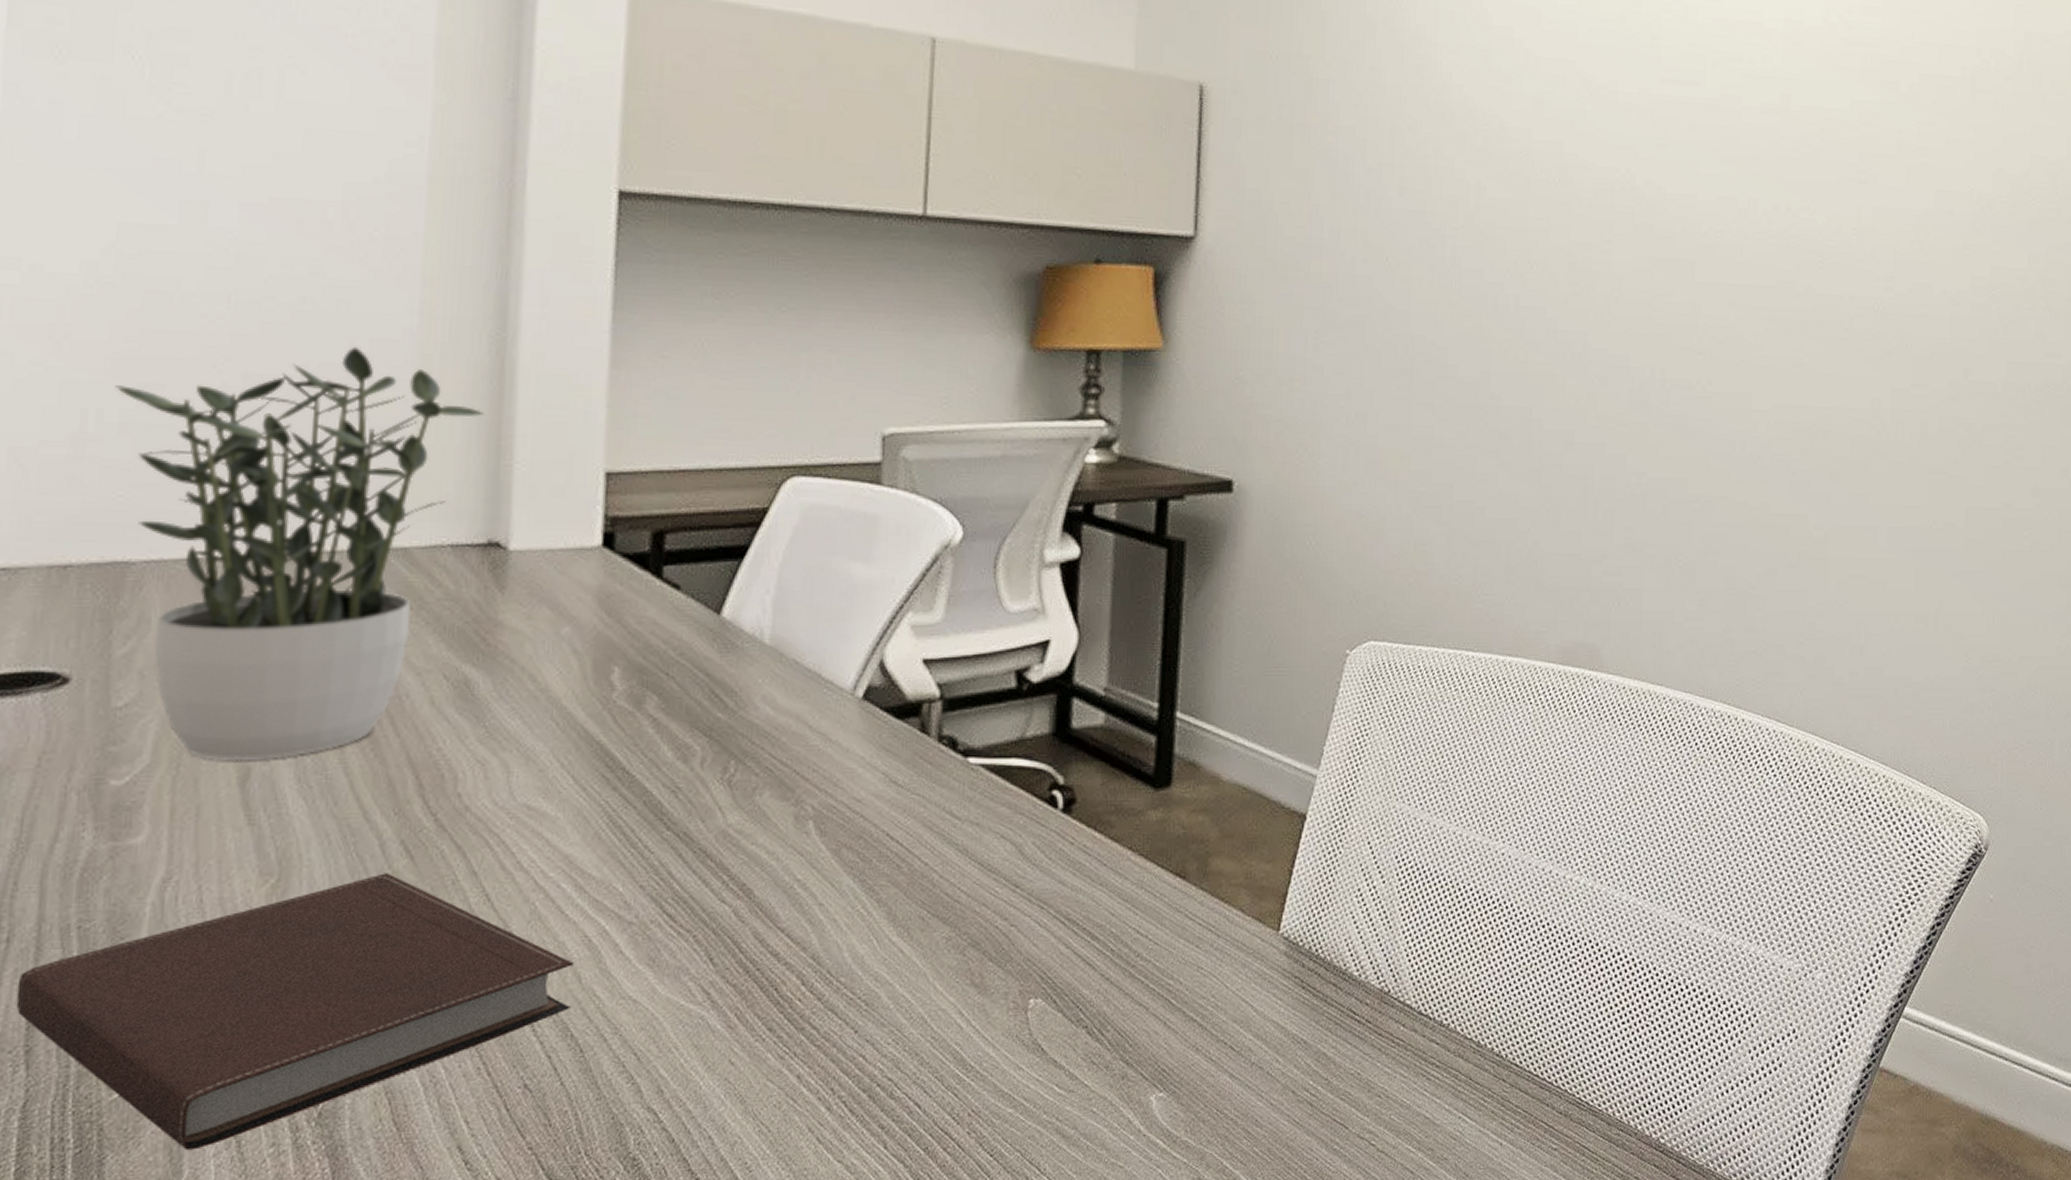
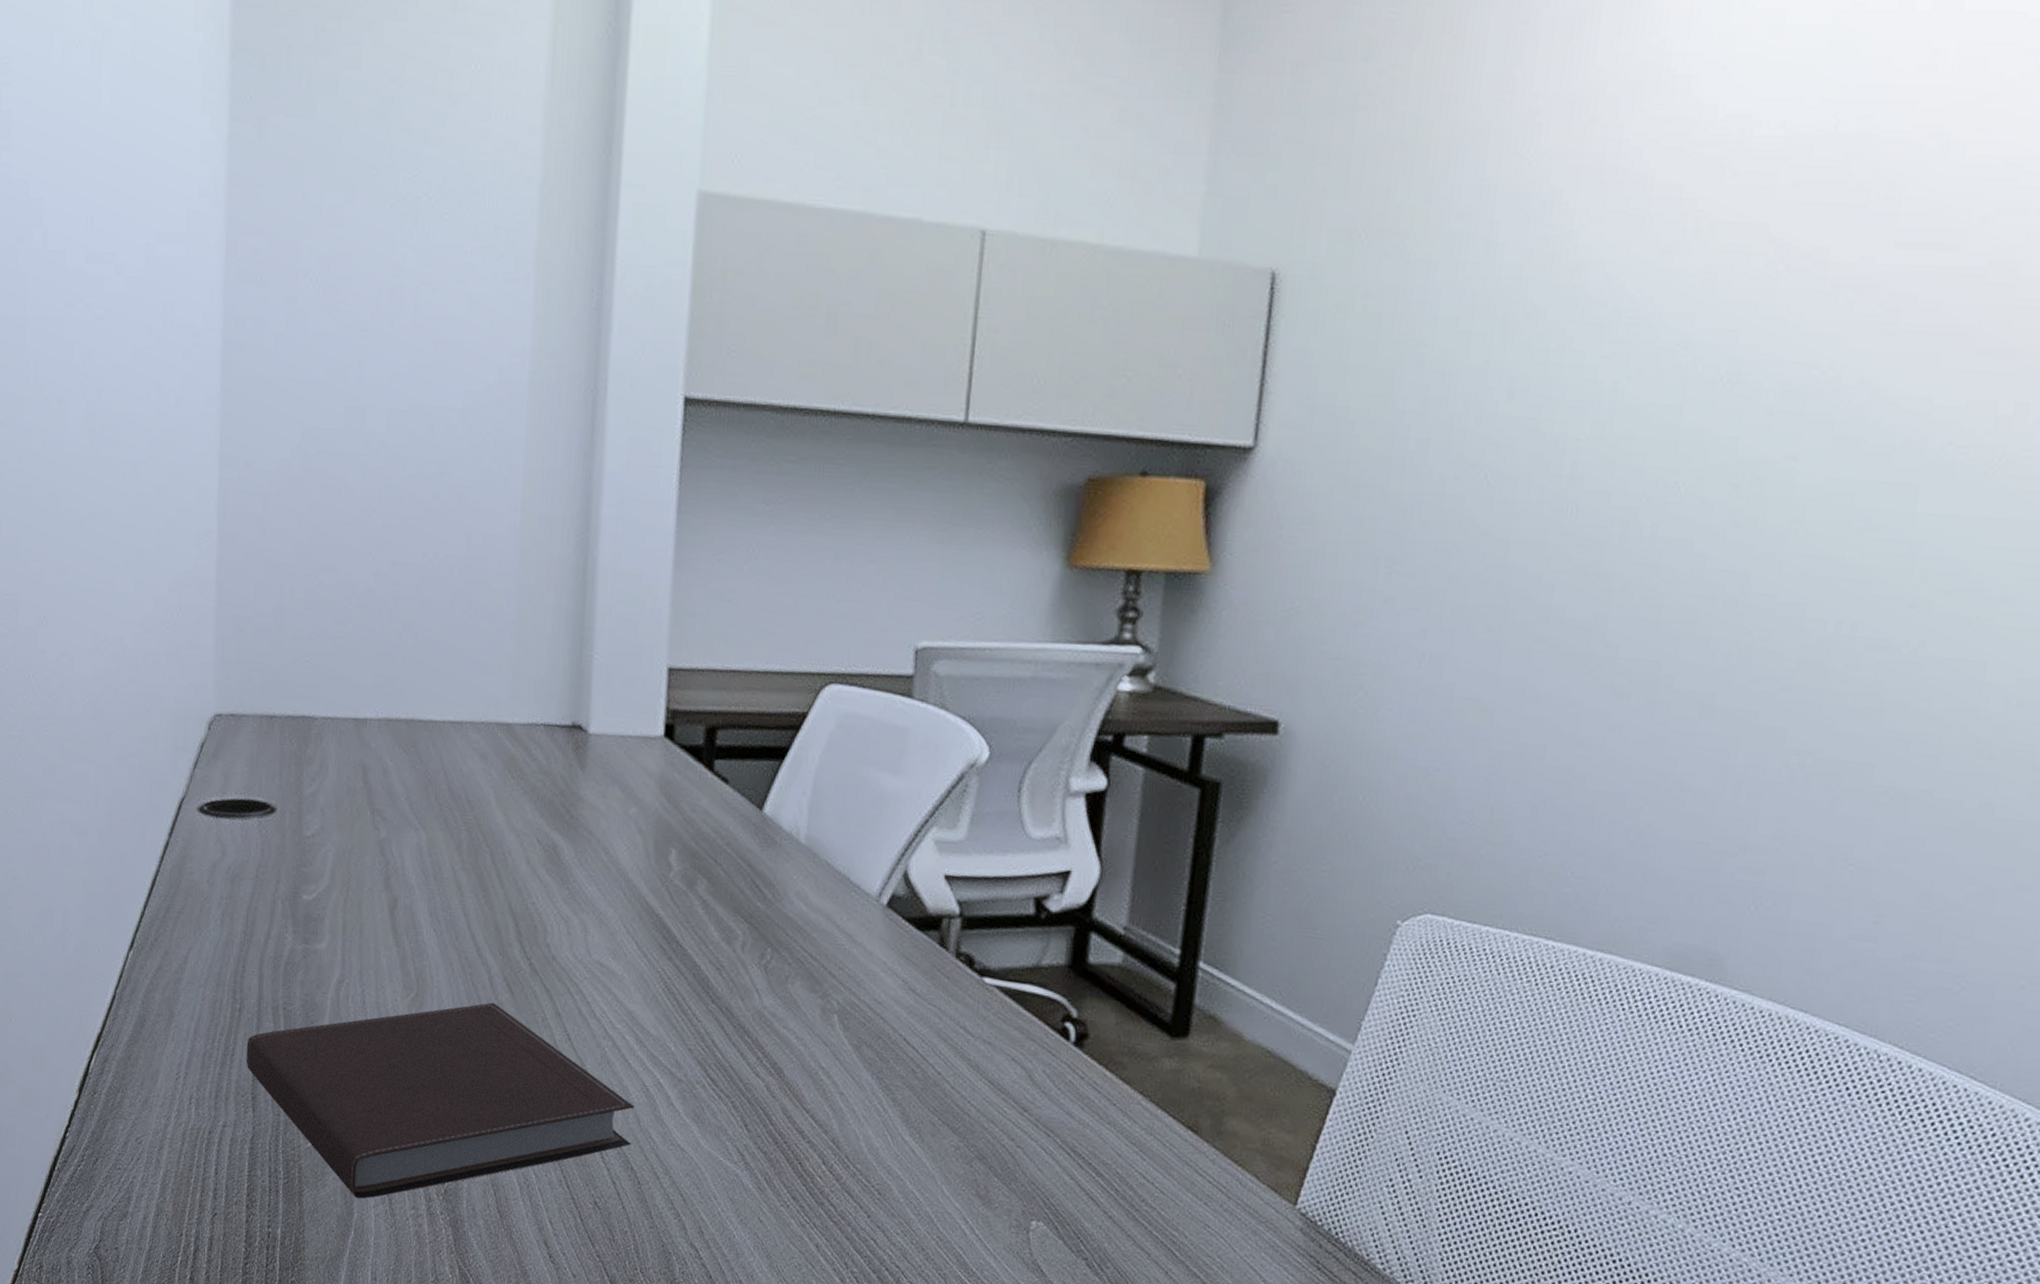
potted plant: present [115,346,484,761] -> none [302,540,571,894]

